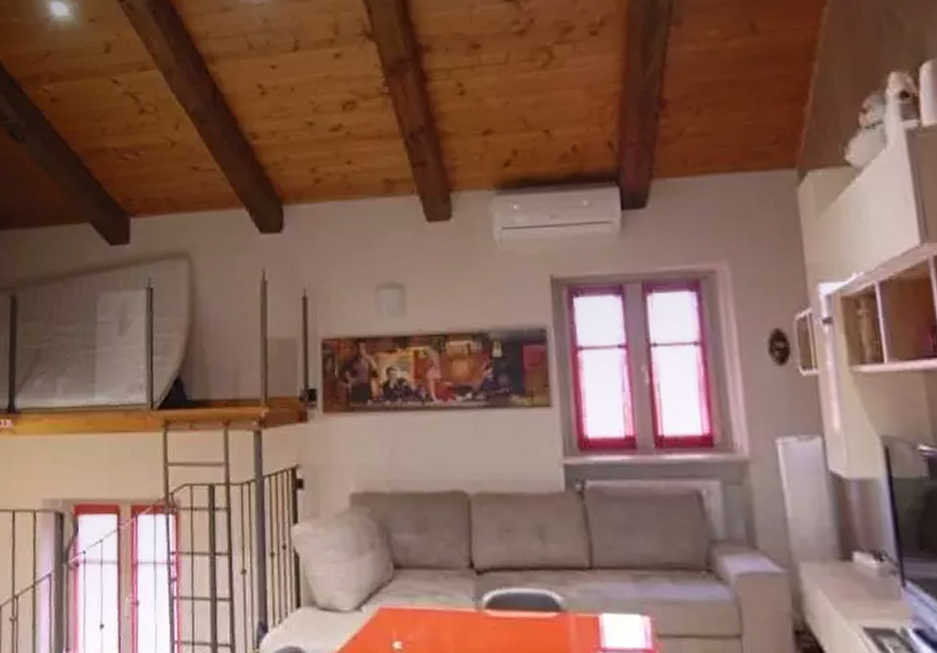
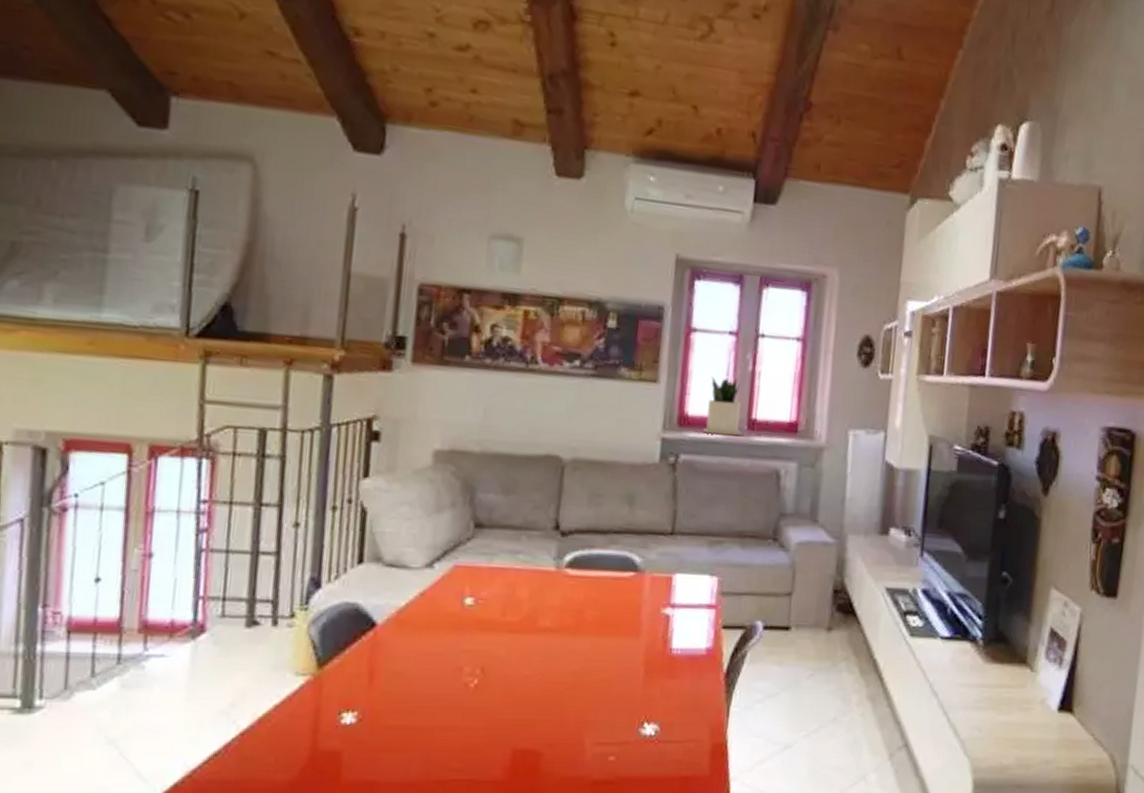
planter: none [606,392,650,457] -> present [703,376,742,437]

